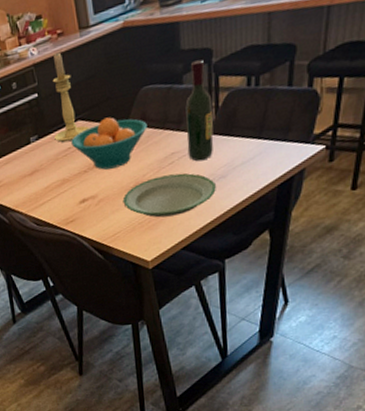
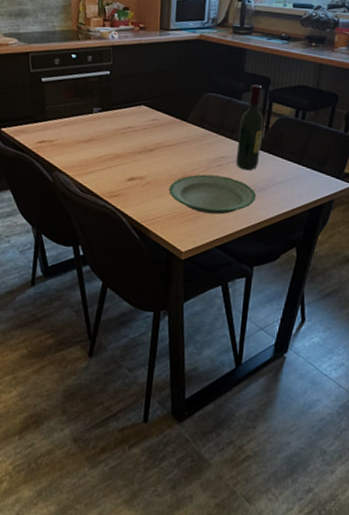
candle holder: present [52,52,89,143] -> none [117,42,151,122]
fruit bowl: present [71,117,147,170] -> none [131,110,204,157]

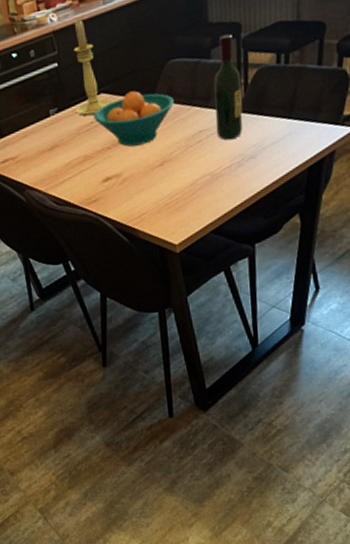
candle holder: none [117,42,151,122] -> present [73,19,113,117]
fruit bowl: none [131,110,204,157] -> present [93,91,174,147]
plate: present [168,174,257,215] -> none [148,152,247,199]

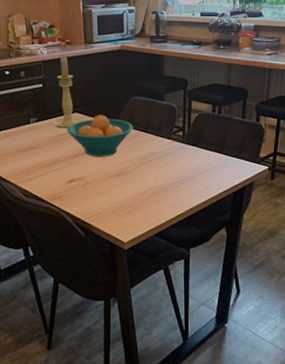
wine bottle: present [214,34,243,140] -> none [164,86,186,163]

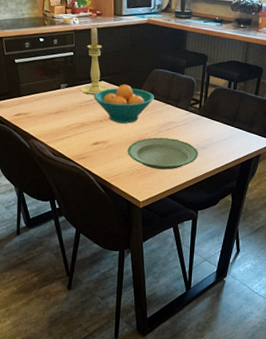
plate: none [107,170,186,205] -> present [127,137,199,170]

